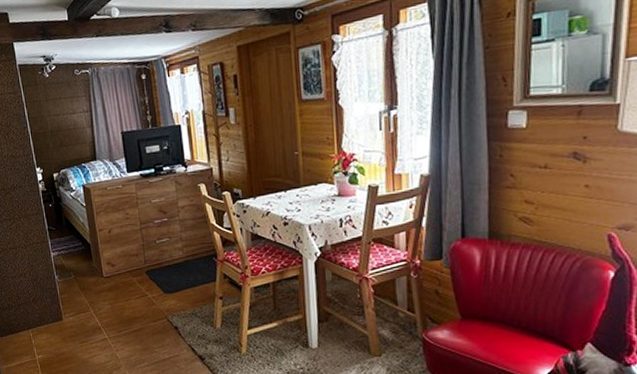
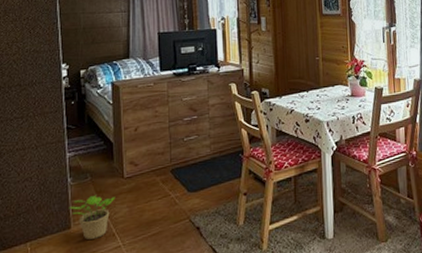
potted plant: none [59,291,98,331] -> present [69,194,115,239]

